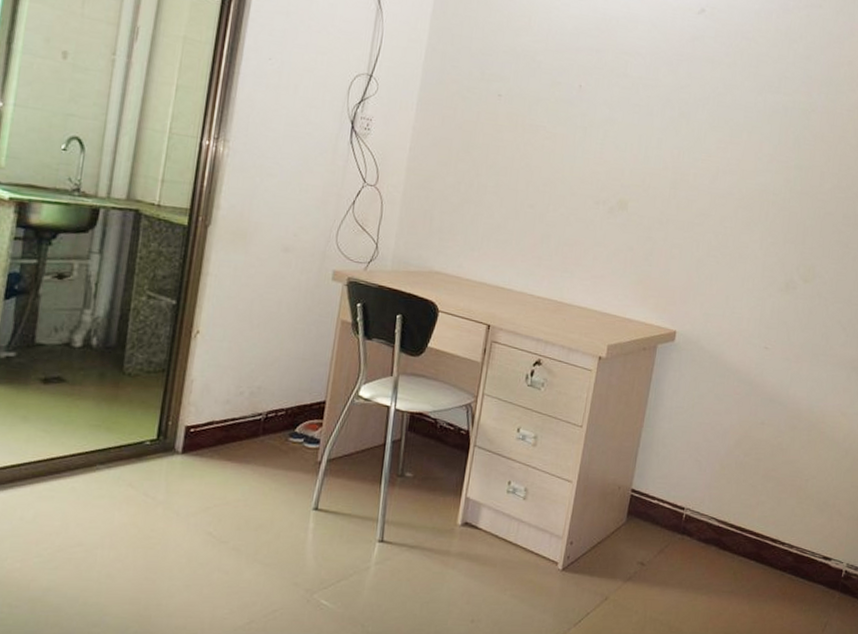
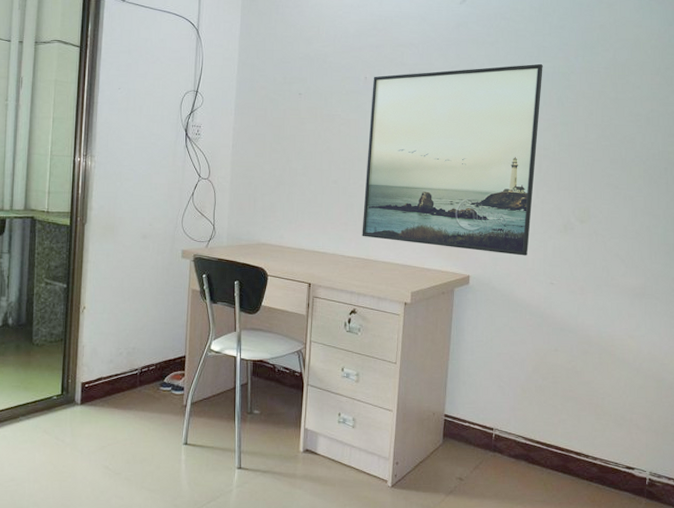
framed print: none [557,85,783,314] -> present [362,63,543,256]

